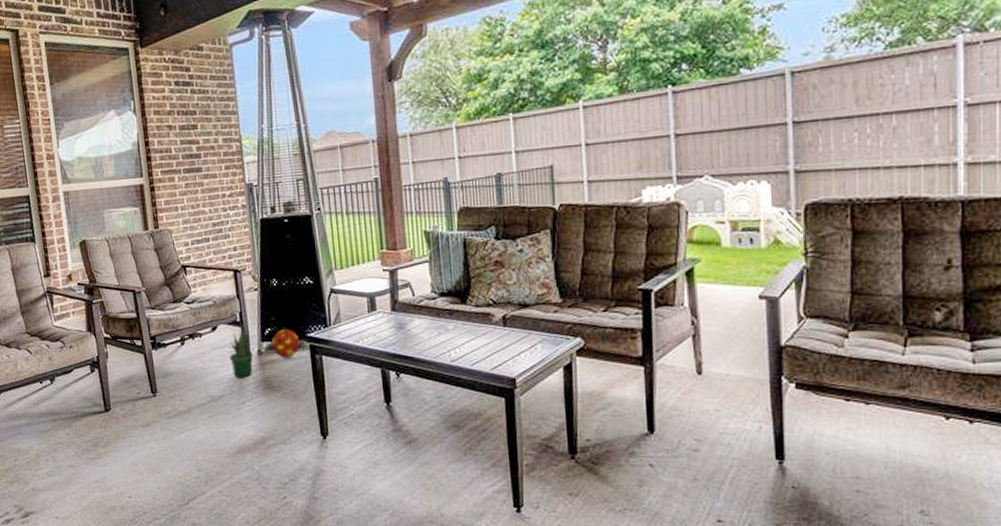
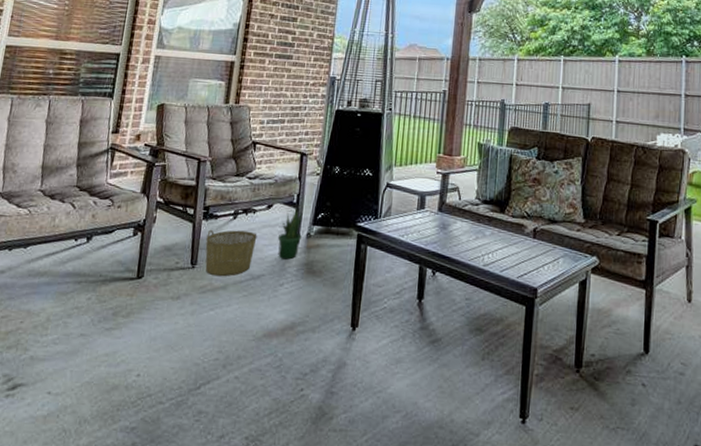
basket: none [160,355,209,401] -> present [205,229,257,276]
ball: present [271,329,300,358] -> none [321,216,349,245]

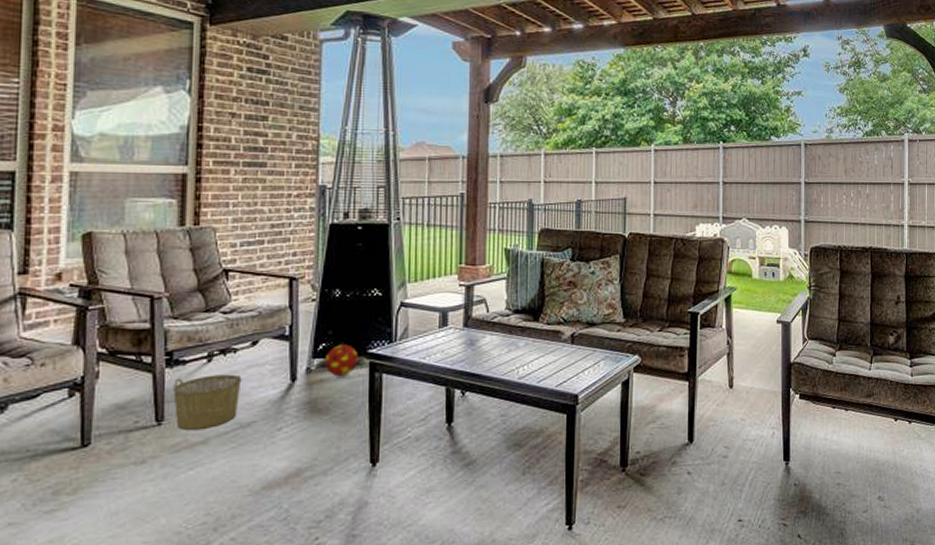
planter: present [277,209,303,260] -> none [268,342,300,401]
ball: none [321,216,349,245] -> present [324,344,359,377]

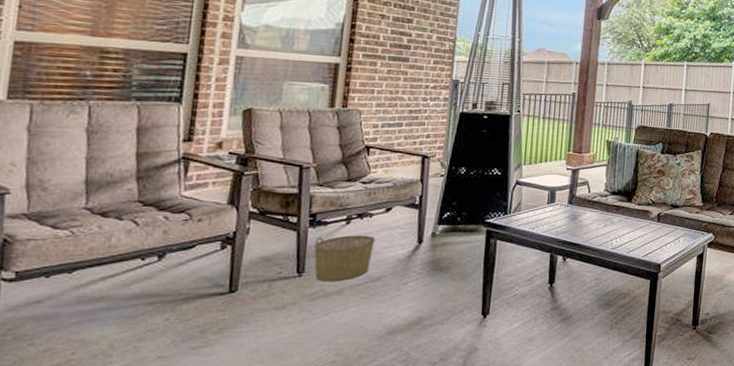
ball: present [324,344,359,377] -> none [447,214,478,241]

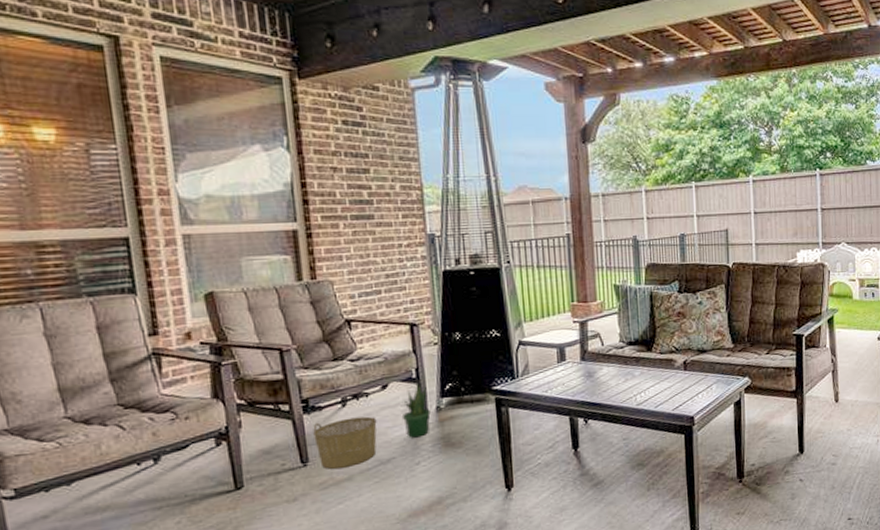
planter: none [398,210,427,259] -> present [401,384,431,438]

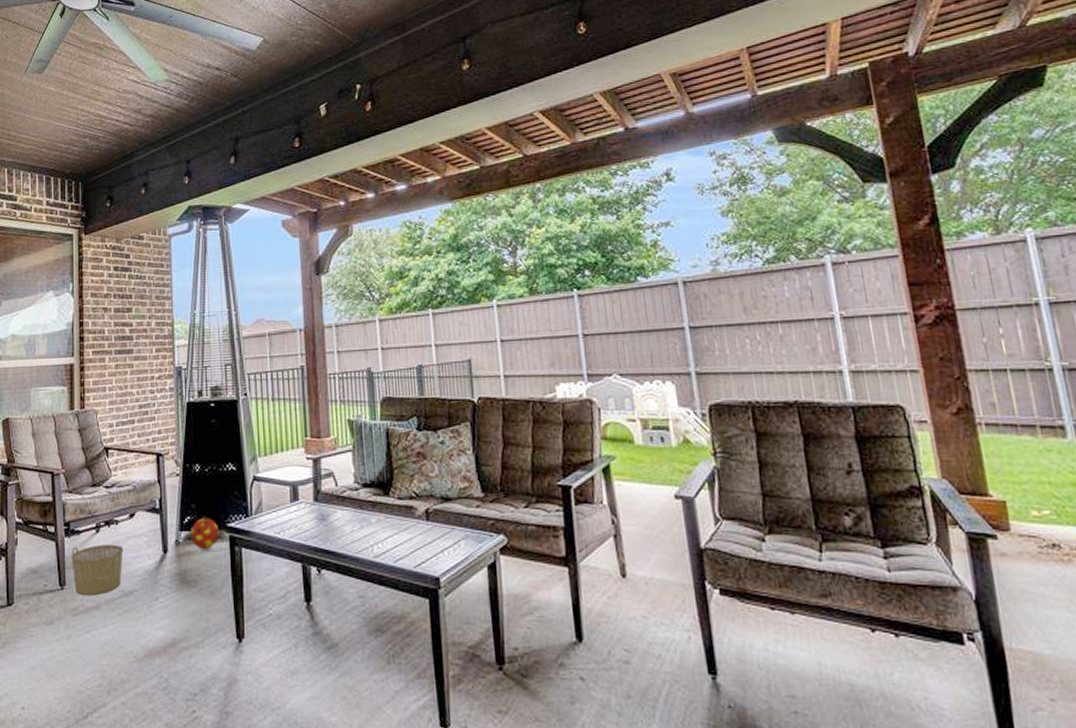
planter: present [401,384,431,438] -> none [145,515,170,571]
ball: none [452,383,485,413] -> present [190,518,220,550]

